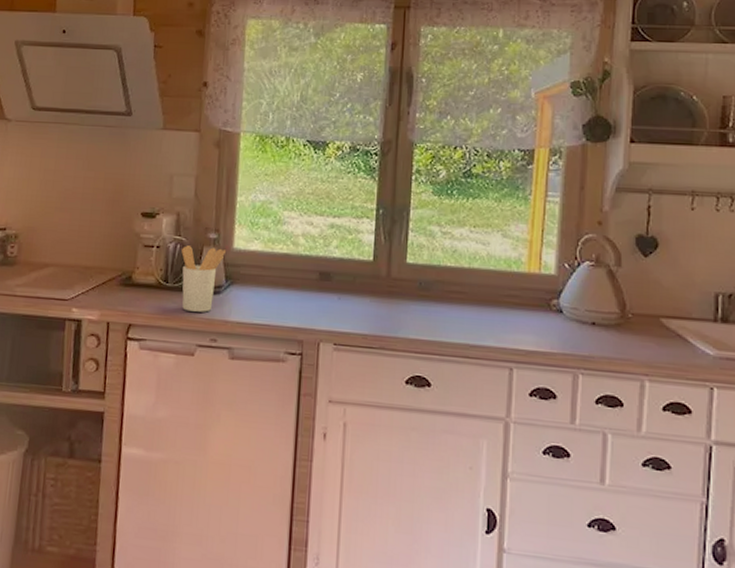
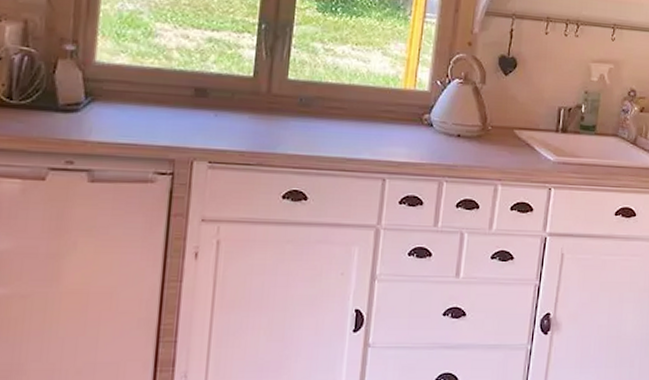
utensil holder: present [181,246,227,312] -> none [30,58,87,132]

